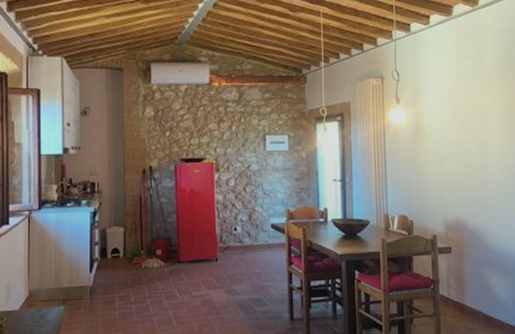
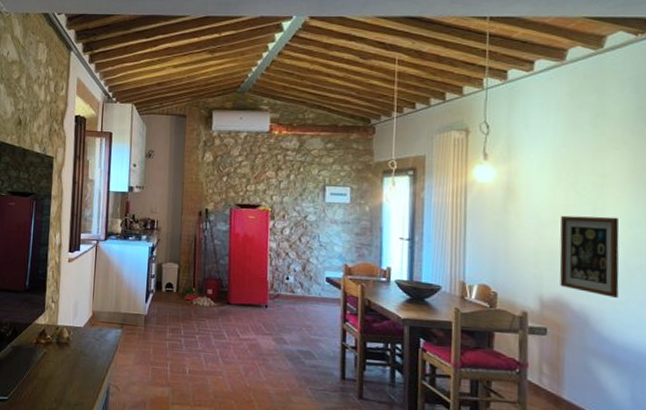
wall art: none [455,147,499,216] -> present [559,215,620,299]

